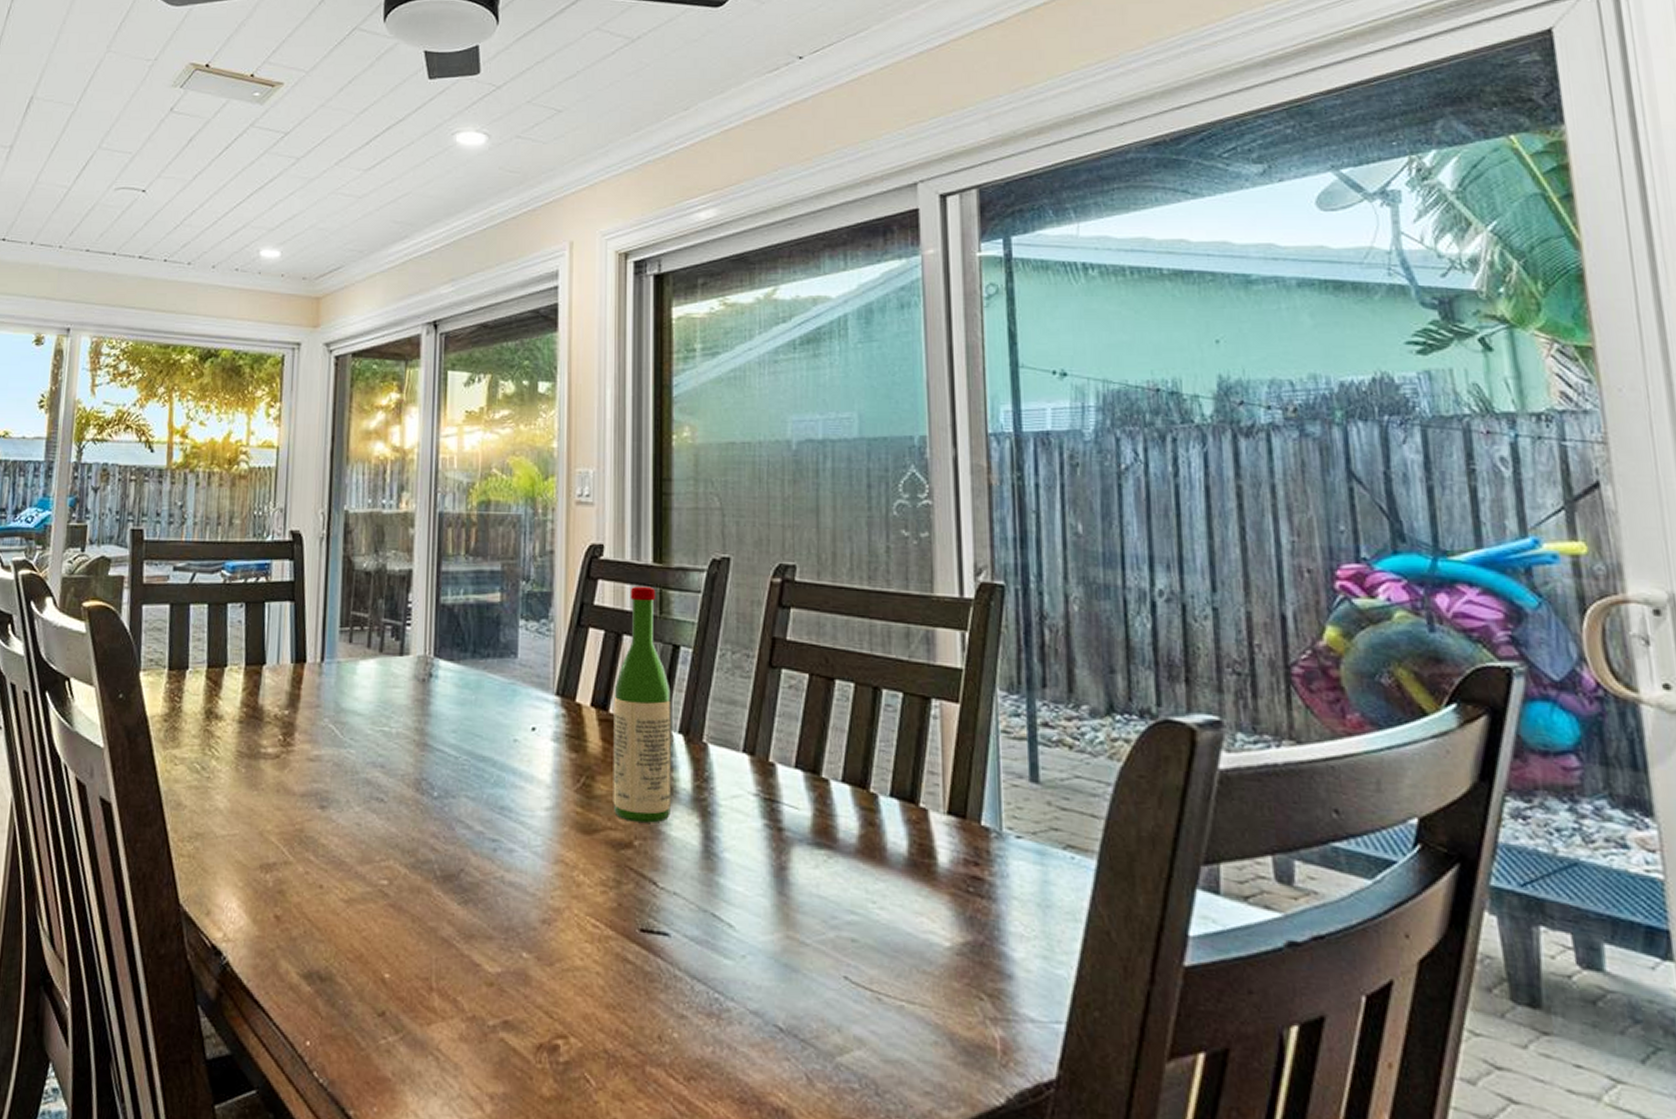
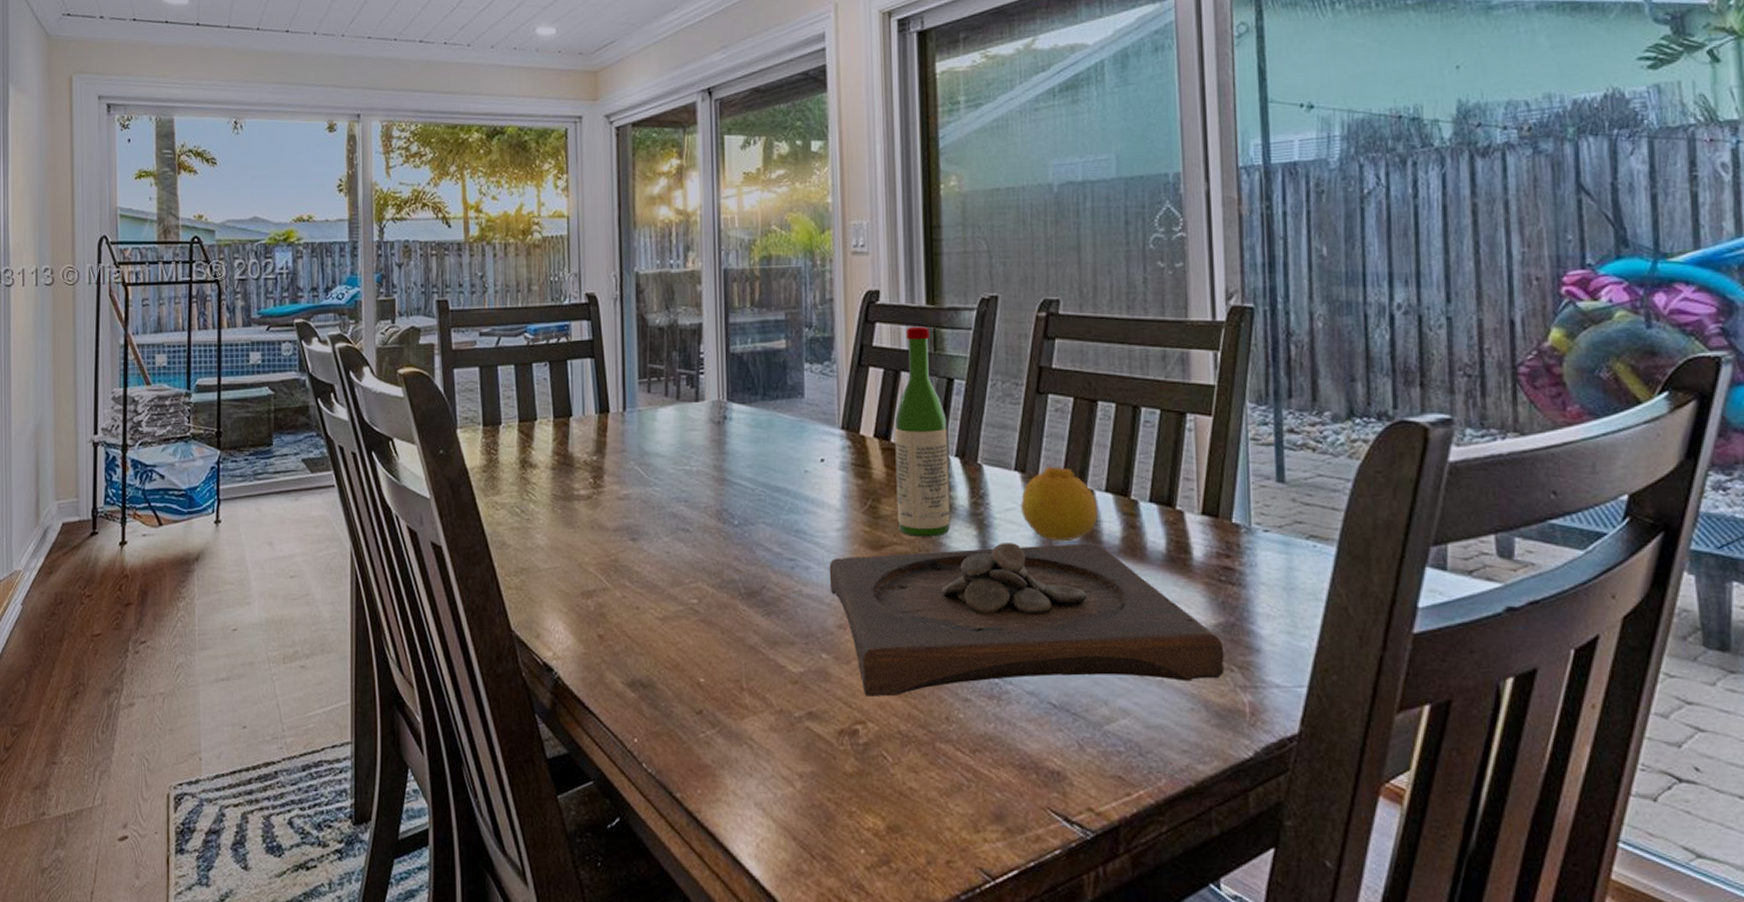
wooden tray: none [535,834,973,1009] -> present [829,543,1225,697]
fruit: none [749,749,833,837] -> present [1021,466,1097,542]

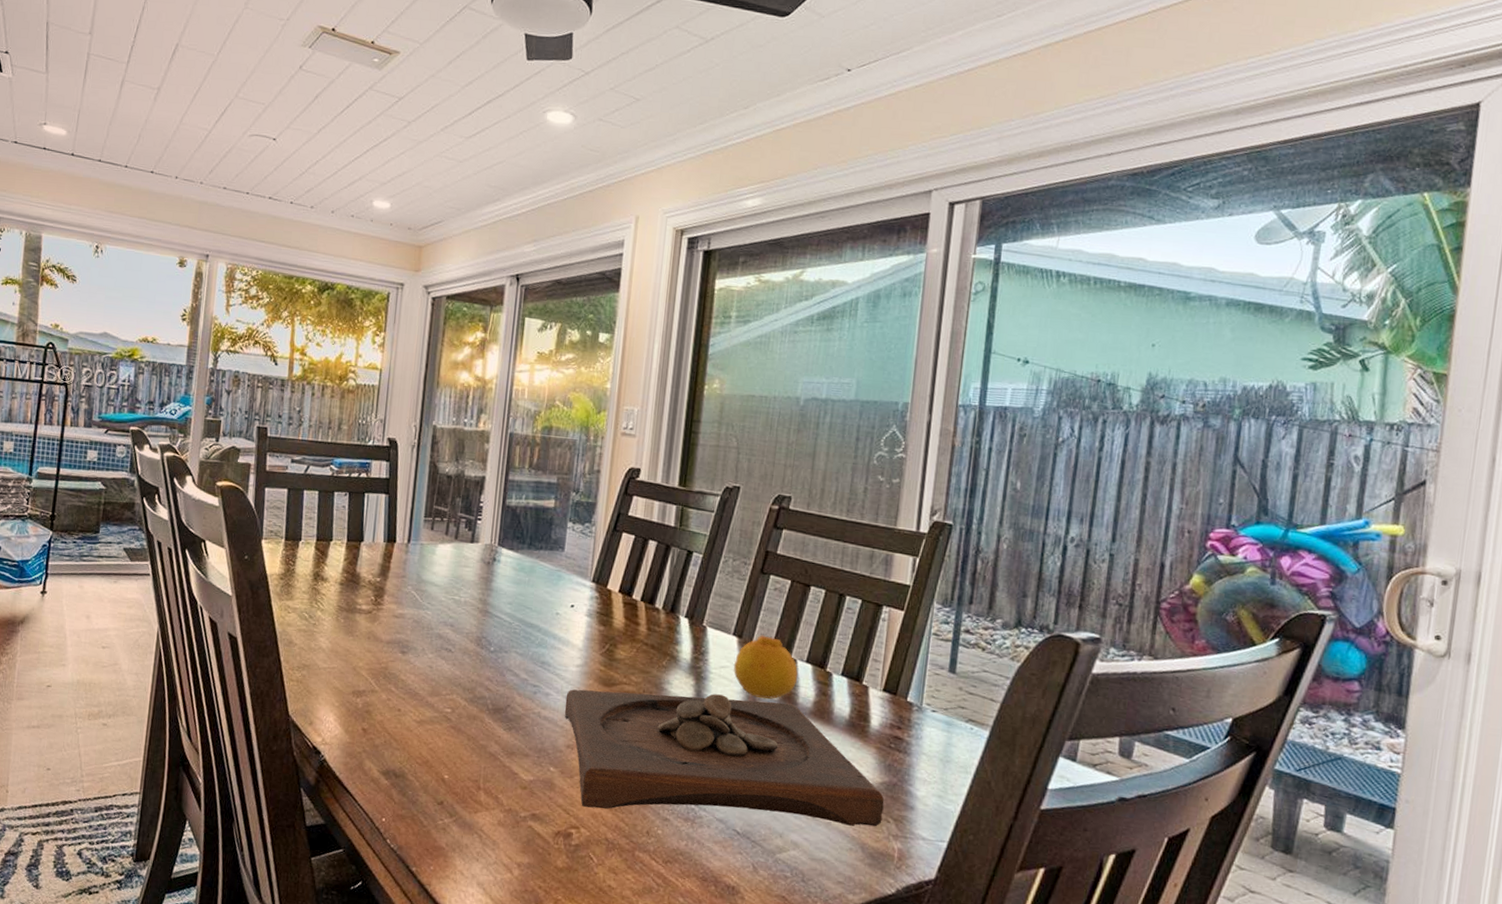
wine bottle: present [895,326,951,537] -> none [629,503,683,682]

